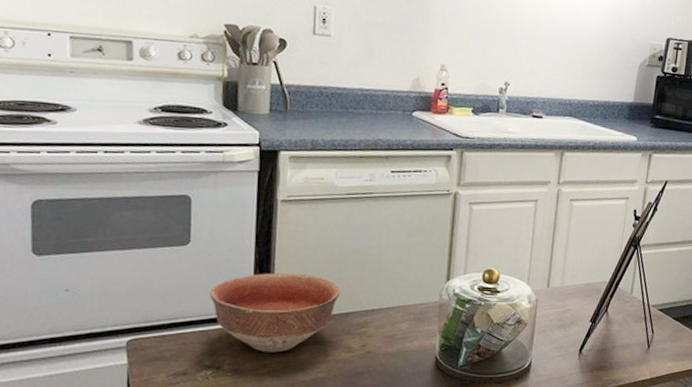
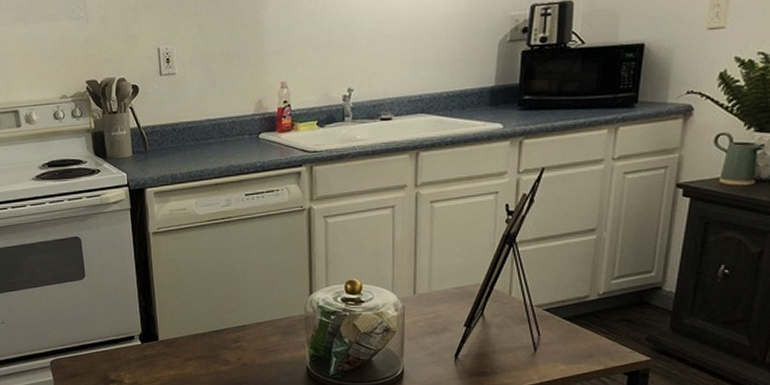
bowl: present [210,272,341,353] -> none [106,296,213,367]

